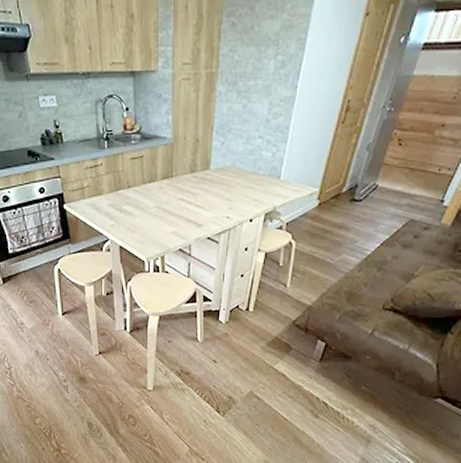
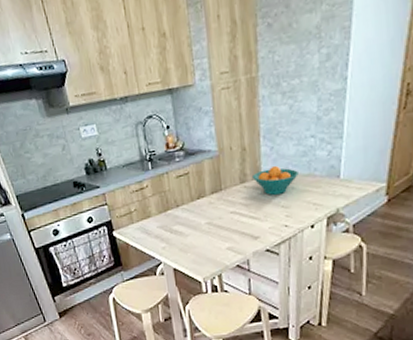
fruit bowl: none [203,159,244,187] -> present [253,165,298,195]

